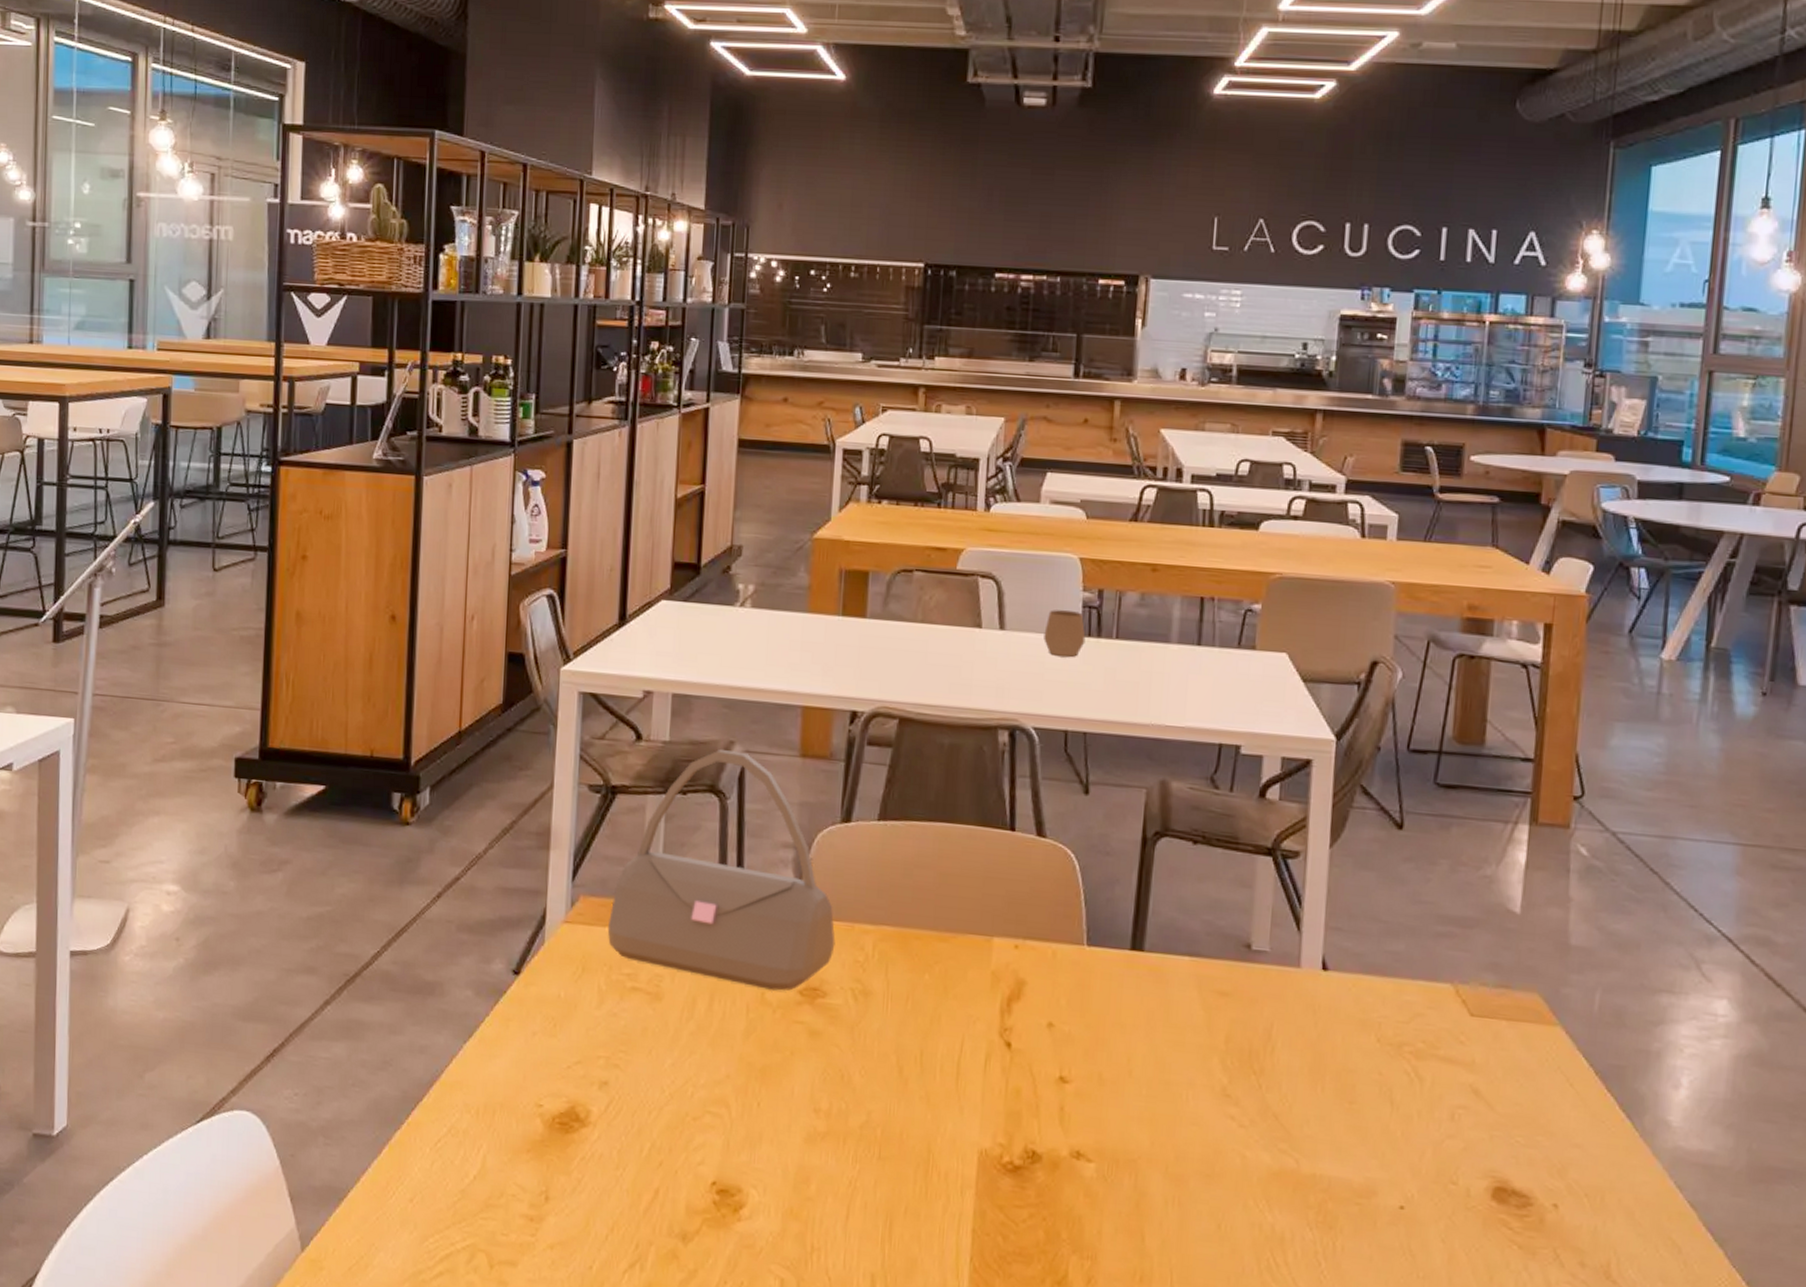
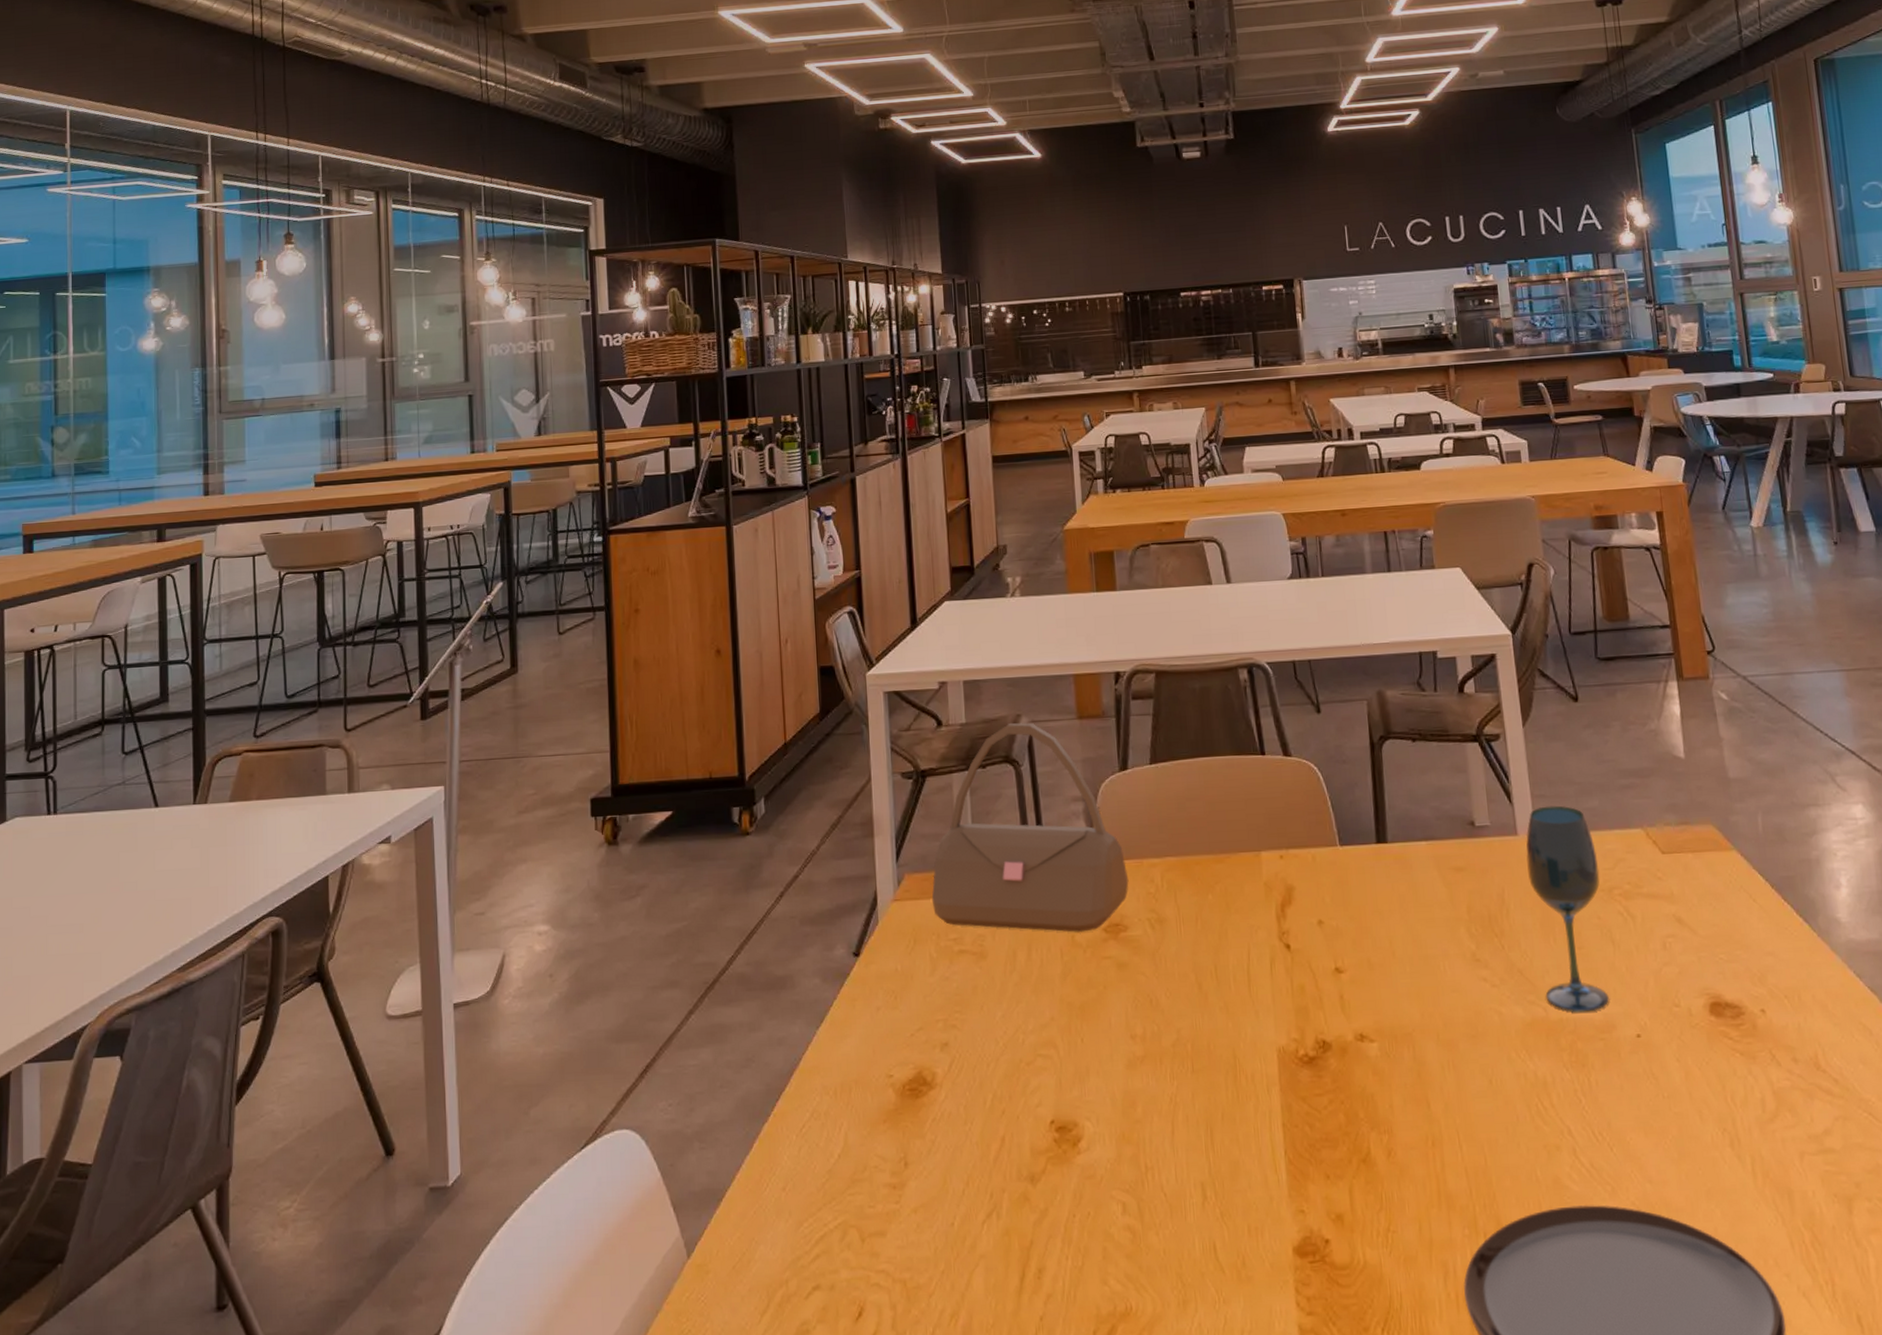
cup: present [1044,610,1086,658] -> none [1263,559,1298,599]
wineglass: none [1300,941,1392,1173] -> present [1526,805,1609,1013]

